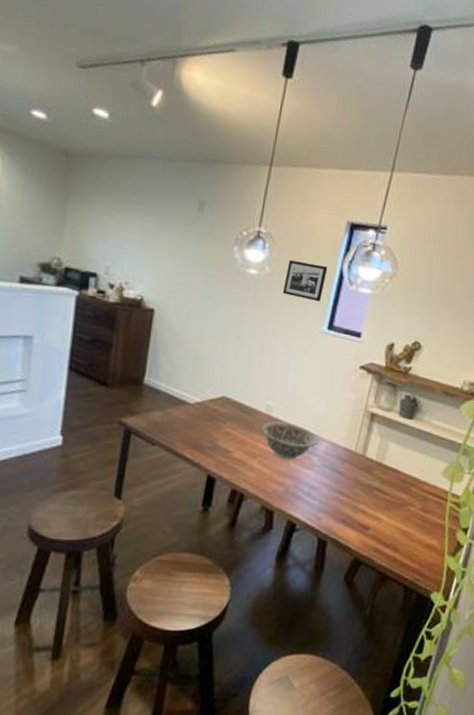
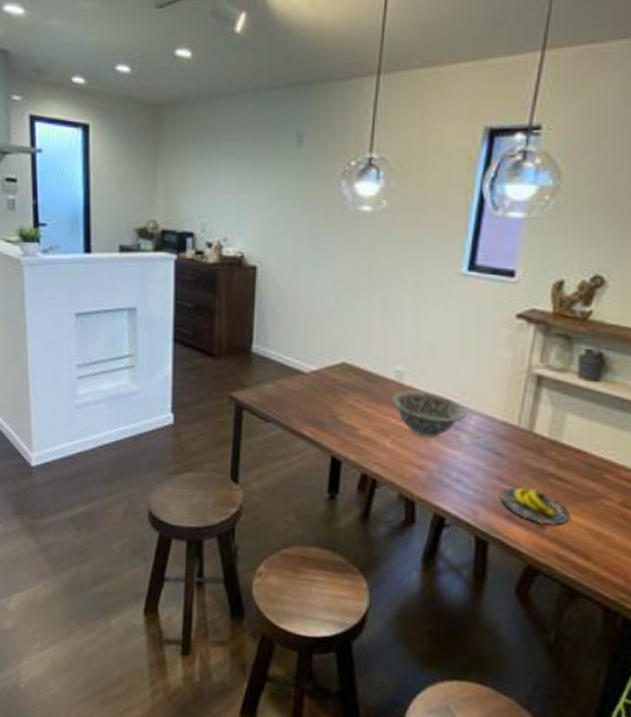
picture frame: present [282,259,328,302] -> none [405,187,463,236]
banana: none [339,498,387,527] -> present [501,486,570,525]

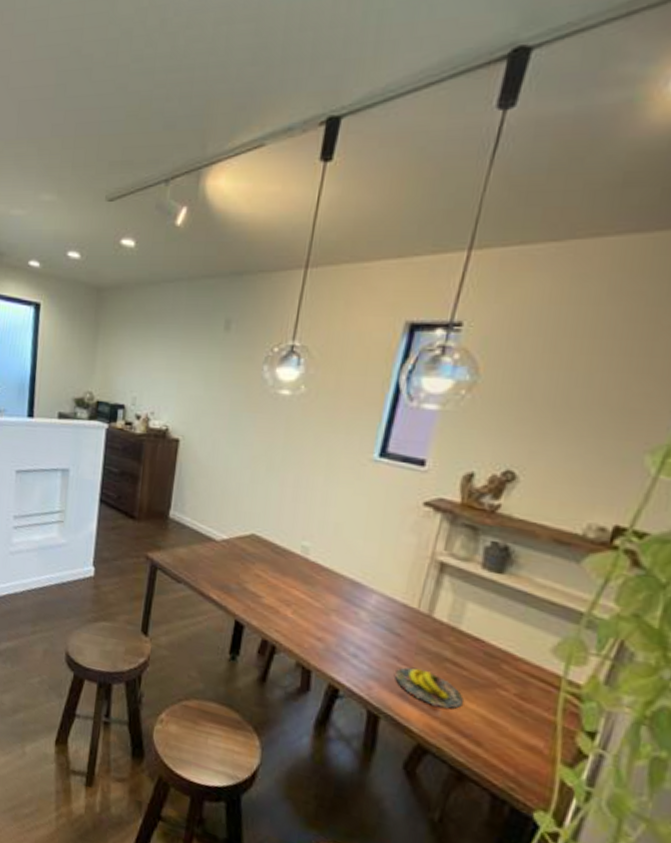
decorative bowl: present [392,390,466,439] -> none [296,565,367,613]

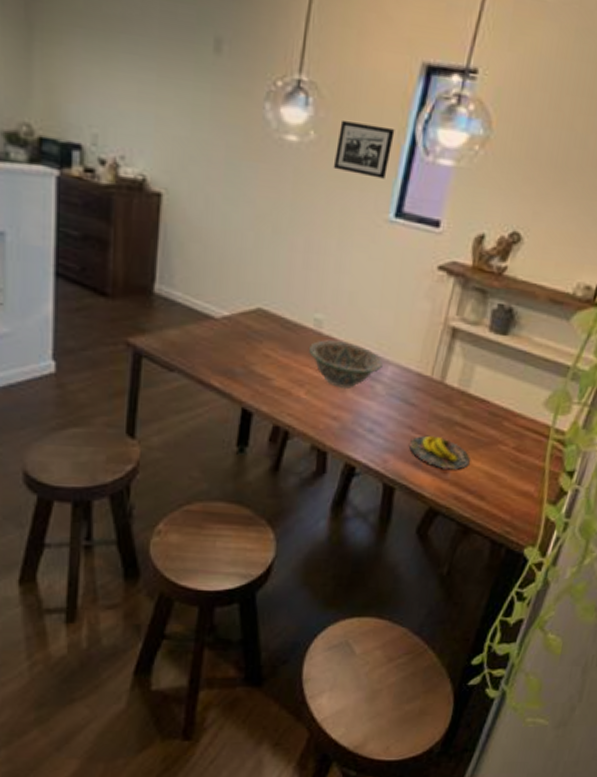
decorative bowl: none [296,565,367,613] -> present [309,340,383,390]
picture frame: none [321,375,379,423] -> present [333,119,395,179]

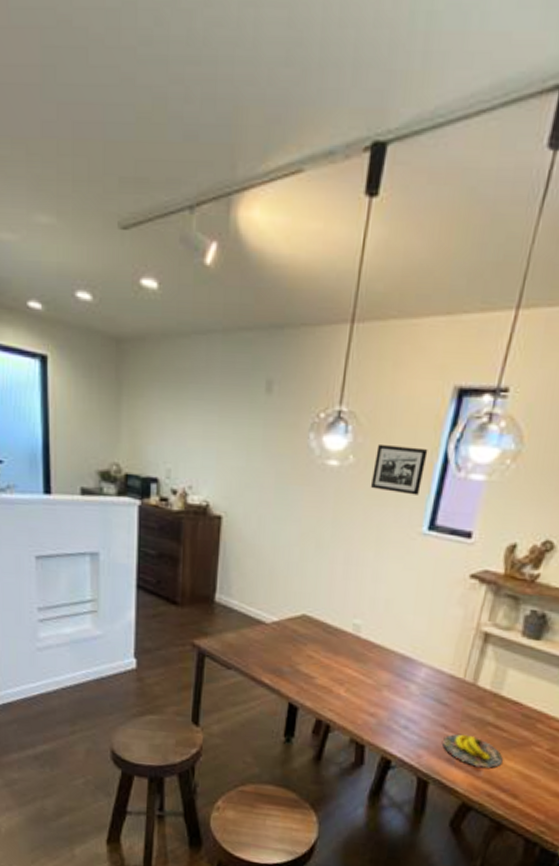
decorative bowl: present [309,340,383,390] -> none [348,643,417,689]

